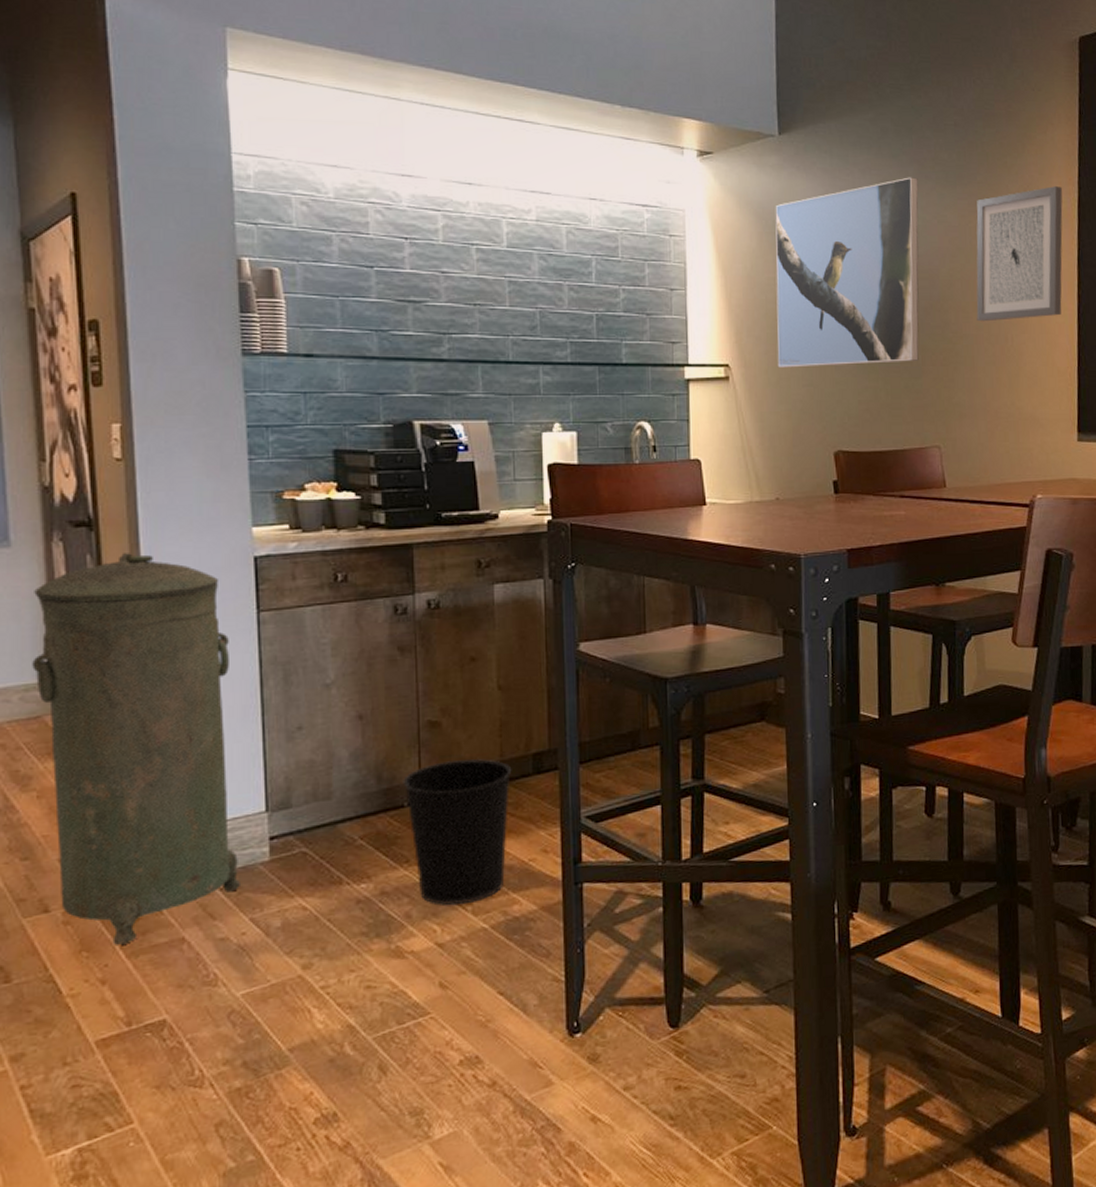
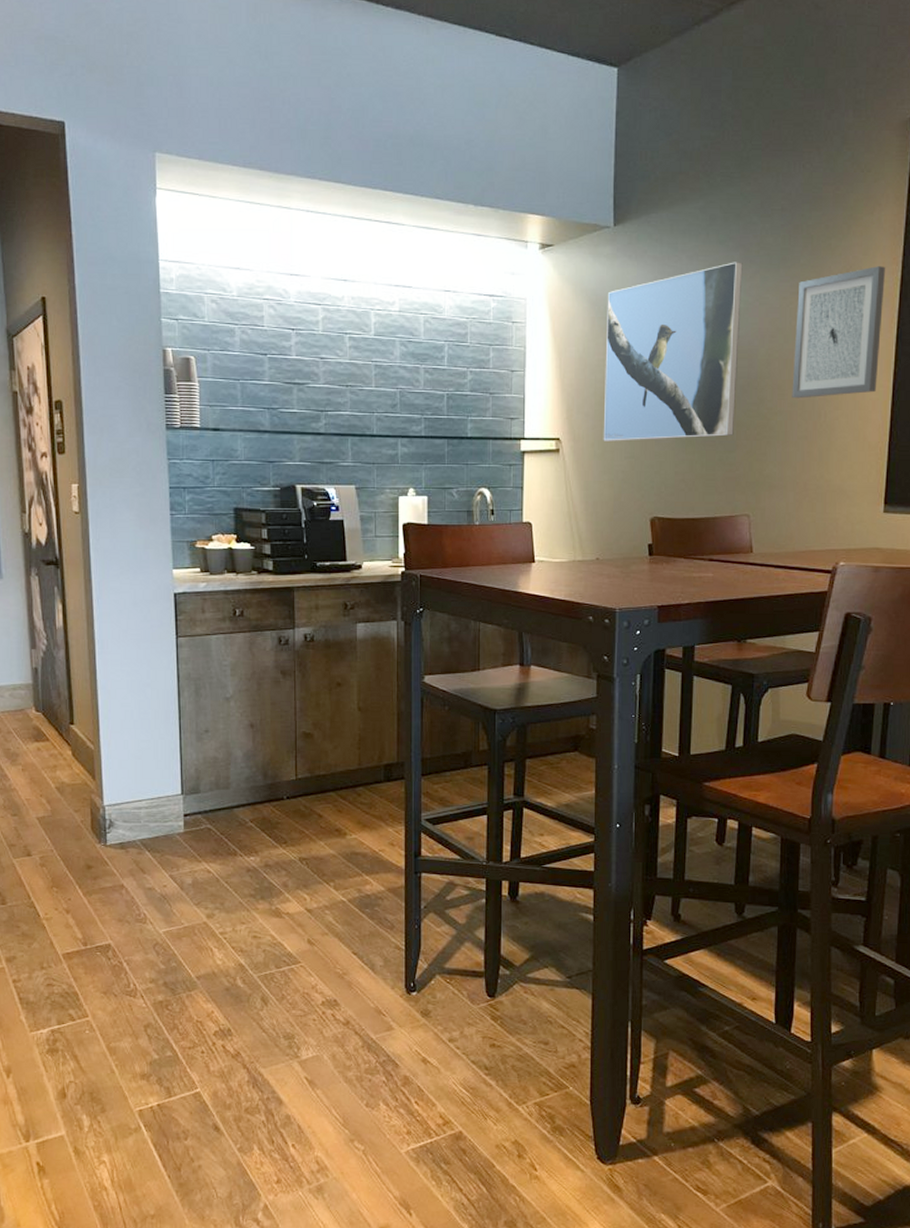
trash can: present [32,553,240,945] -> none [18,587,163,885]
wastebasket: present [403,759,512,906] -> none [283,765,368,881]

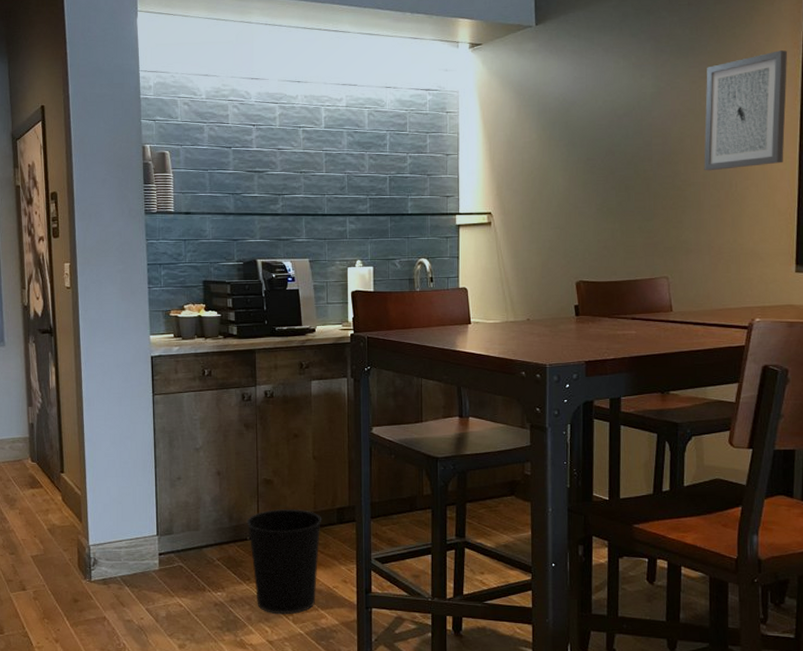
wastebasket: none [283,765,368,881] -> present [246,508,322,615]
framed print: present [603,262,743,441] -> none [530,52,655,214]

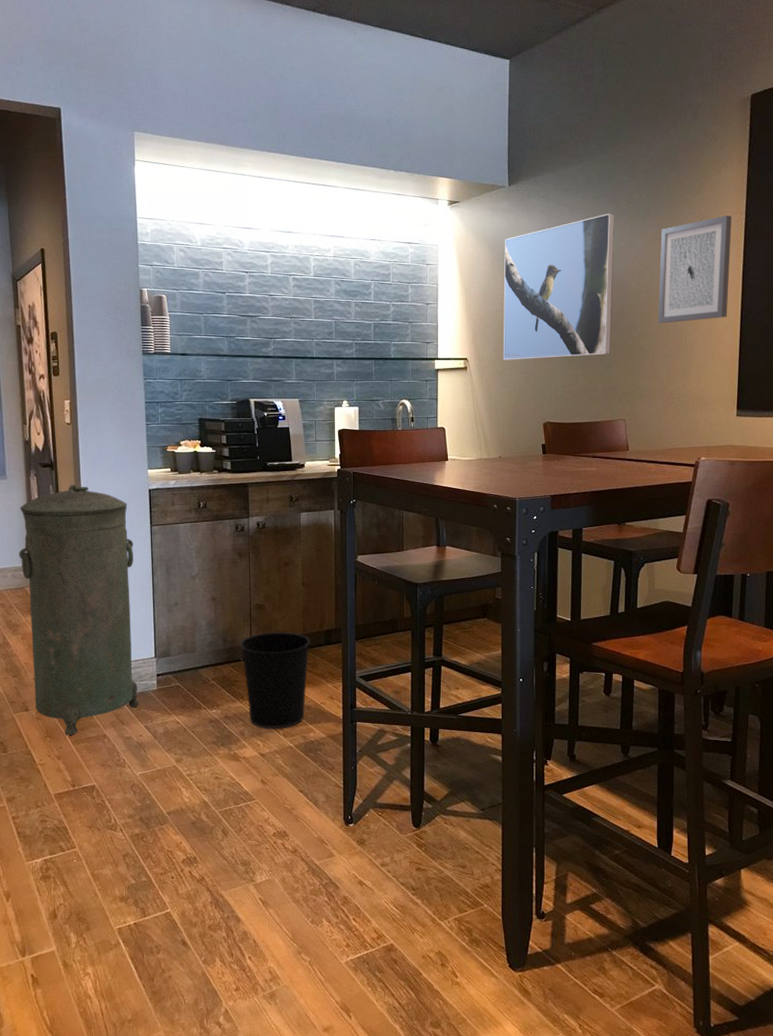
trash can: none [17,352,140,617] -> present [19,485,139,735]
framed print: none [530,52,655,214] -> present [503,213,615,360]

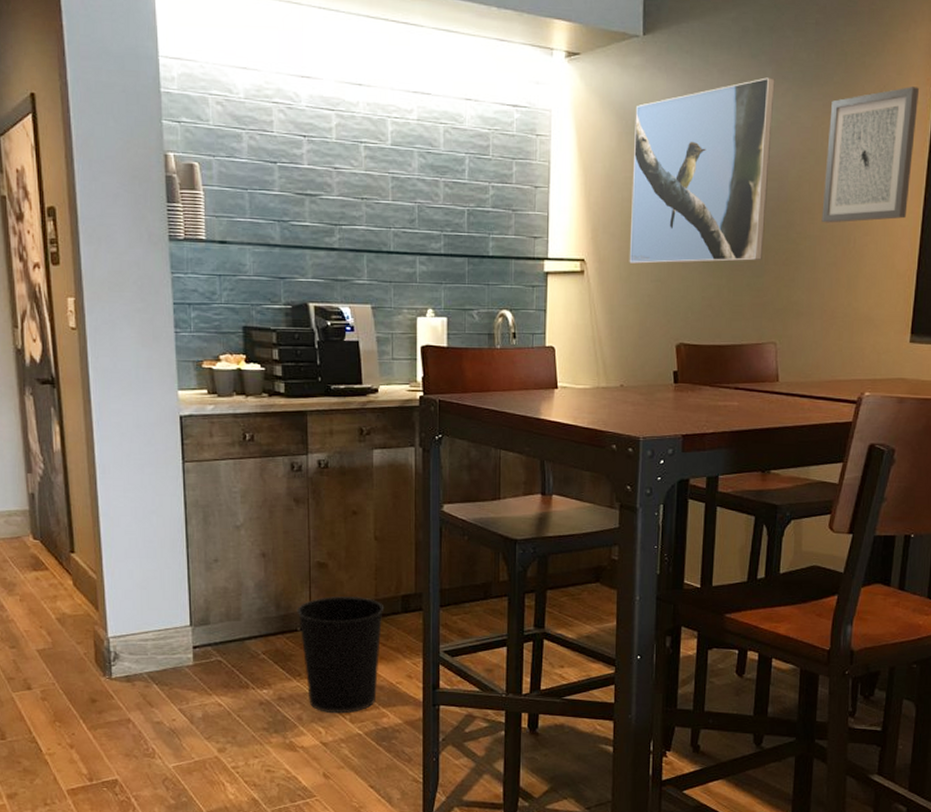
trash can: present [19,485,139,735] -> none [13,408,171,719]

